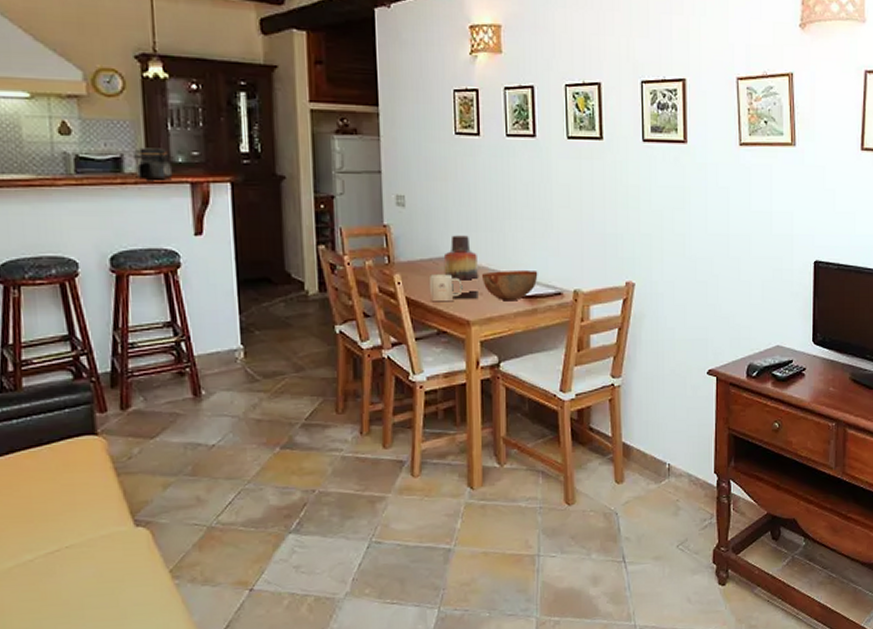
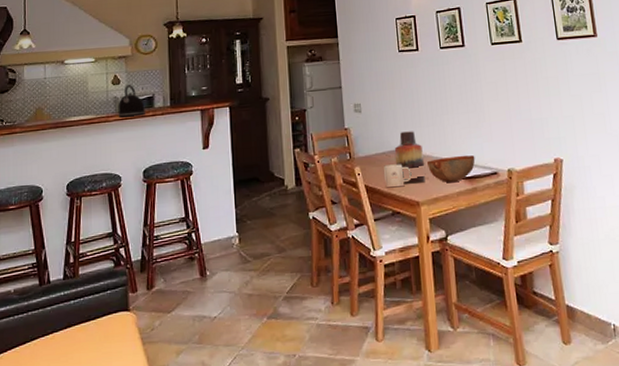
kettle: none [69,136,112,183] -> present [118,84,146,118]
jar: present [132,147,173,182] -> none [161,87,188,112]

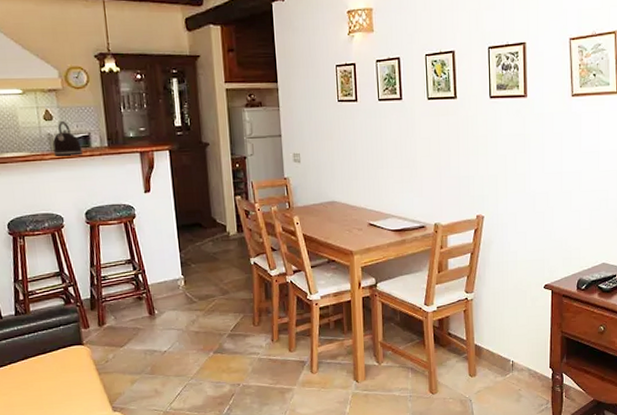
mug: present [383,164,412,188] -> none [320,215,347,238]
vase: present [394,131,425,184] -> none [331,183,359,234]
bowl: present [426,155,475,183] -> none [361,208,406,235]

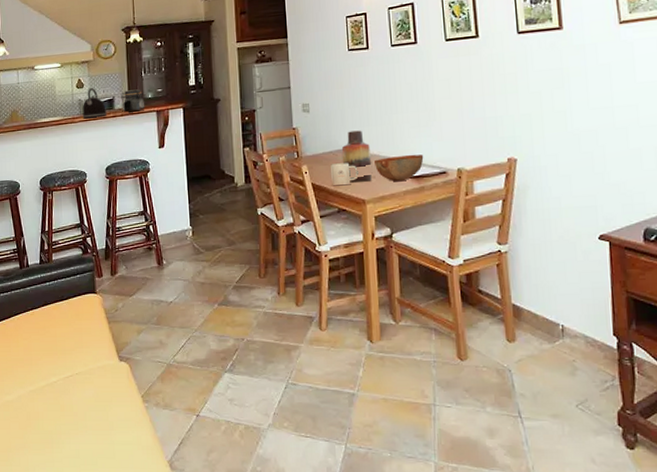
jar: none [97,126,127,153] -> present [120,89,145,113]
mug: none [320,215,347,238] -> present [330,163,358,186]
vase: none [331,183,359,234] -> present [341,130,372,183]
bowl: none [361,208,406,235] -> present [373,154,424,182]

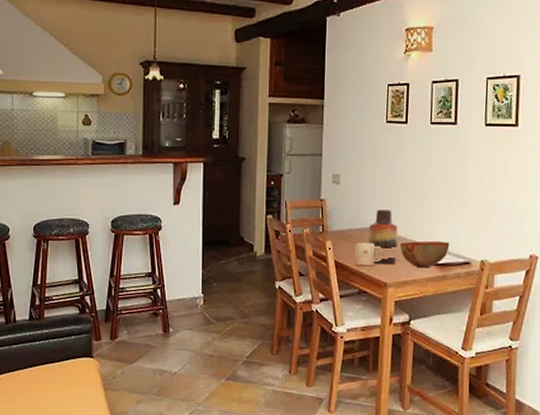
kettle: present [82,87,108,119] -> none [88,126,117,162]
jar: present [120,89,145,113] -> none [133,135,161,162]

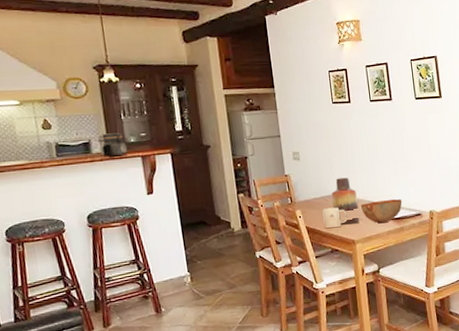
jar: none [133,135,161,162] -> present [97,133,128,158]

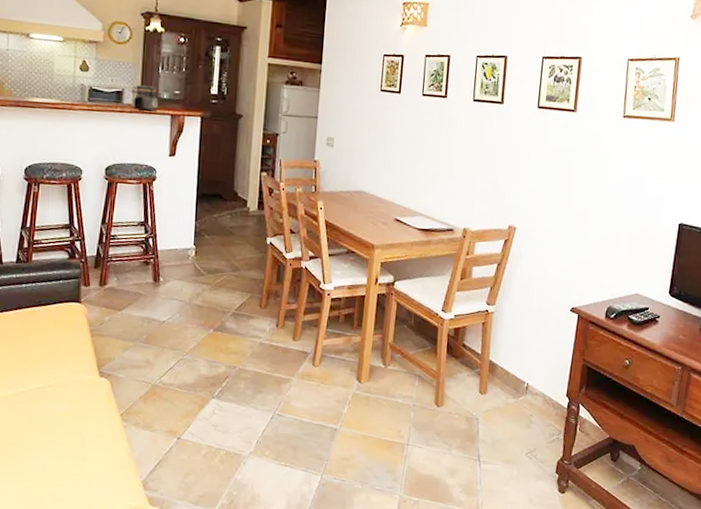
mug: present [322,207,348,229] -> none [344,204,372,228]
vase: present [331,177,360,225] -> none [358,174,387,227]
bowl: present [360,199,402,224] -> none [388,206,435,233]

